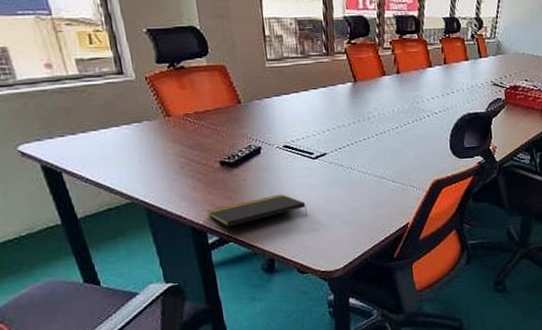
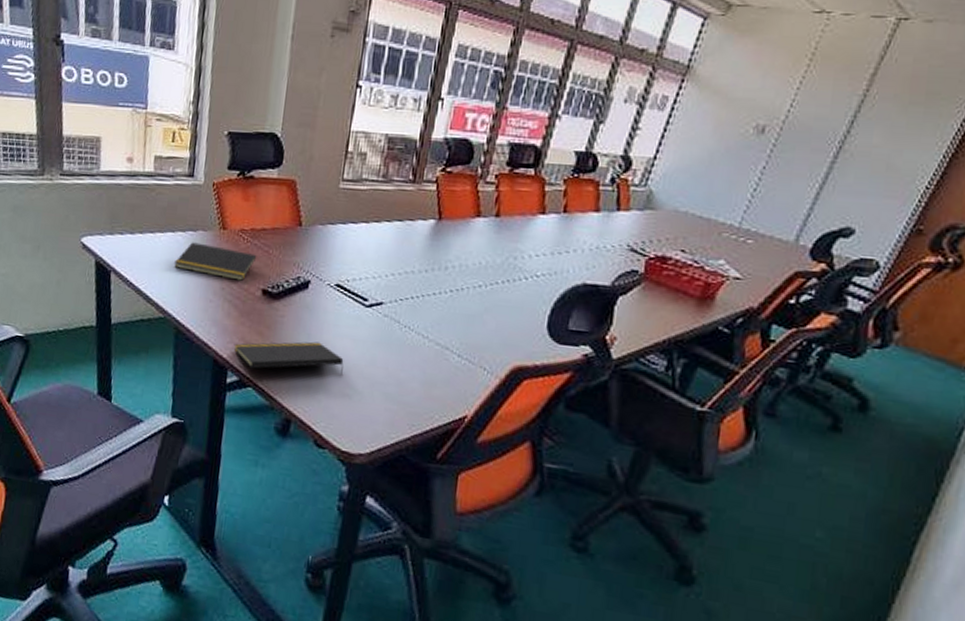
notepad: none [126,132,207,158] -> present [173,242,257,281]

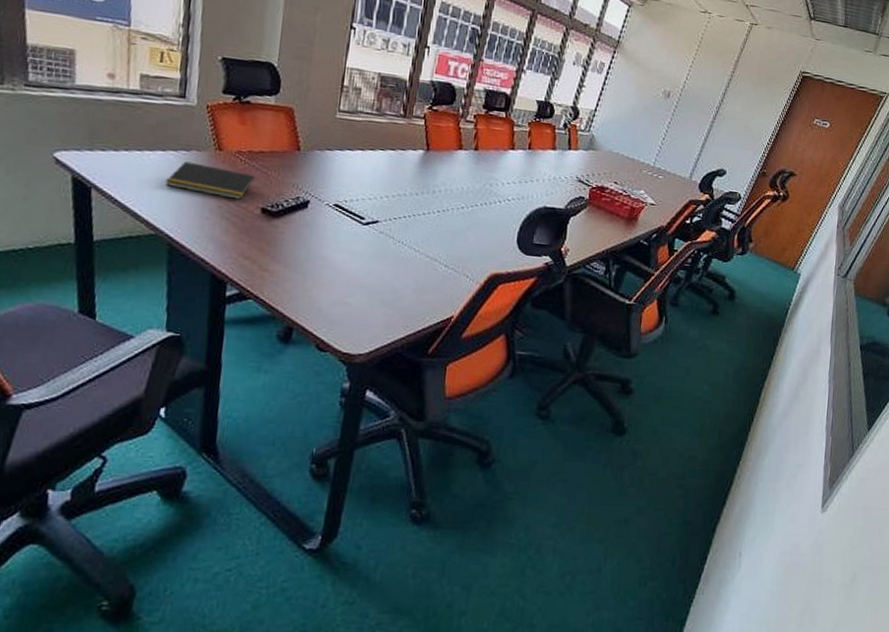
notepad: present [233,341,344,376] -> none [232,256,343,286]

